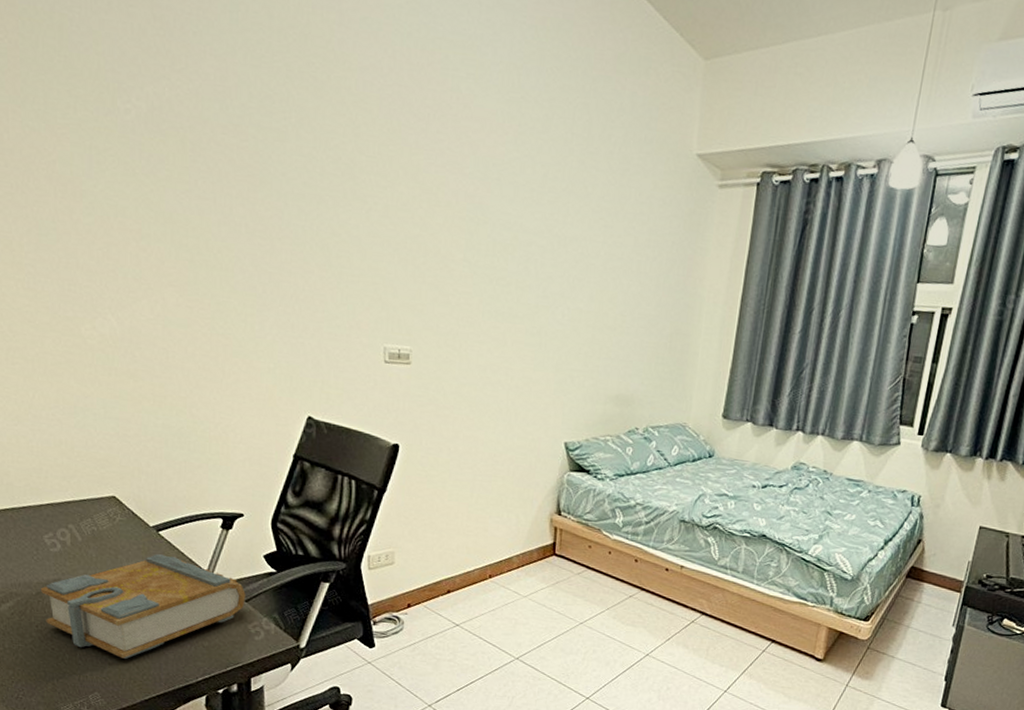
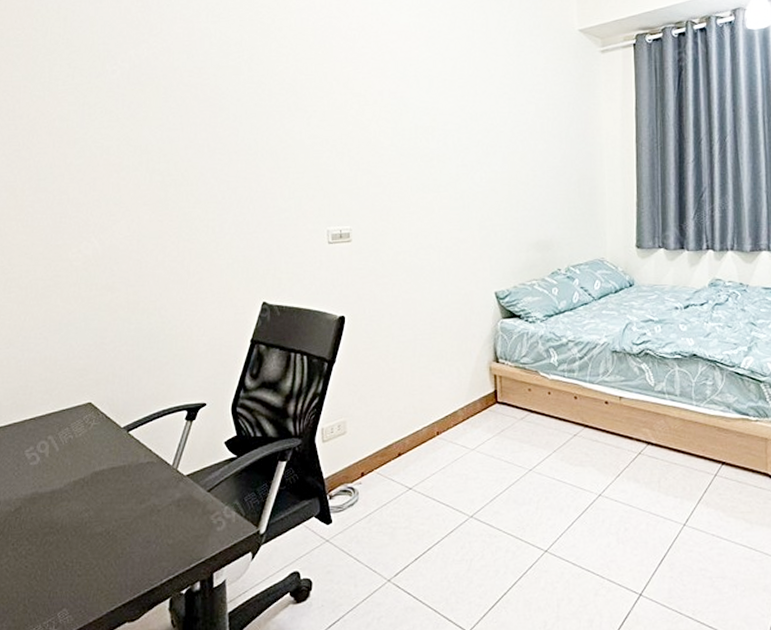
book: present [41,554,246,660] -> none [19,454,208,569]

